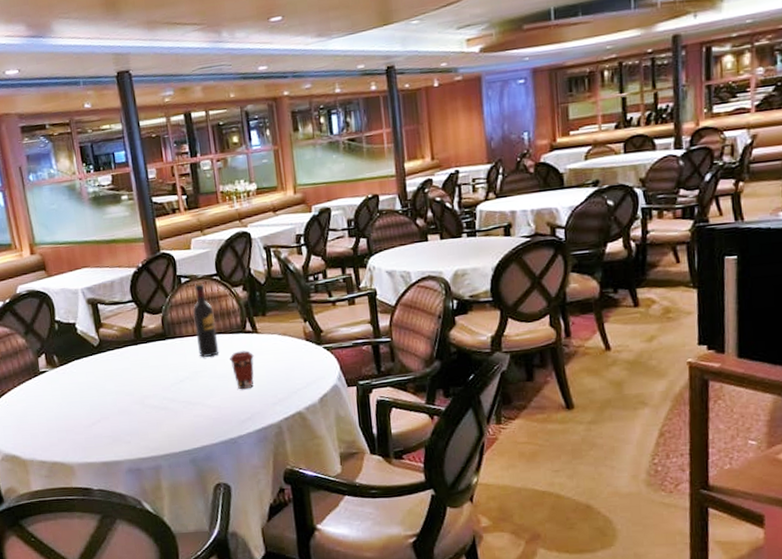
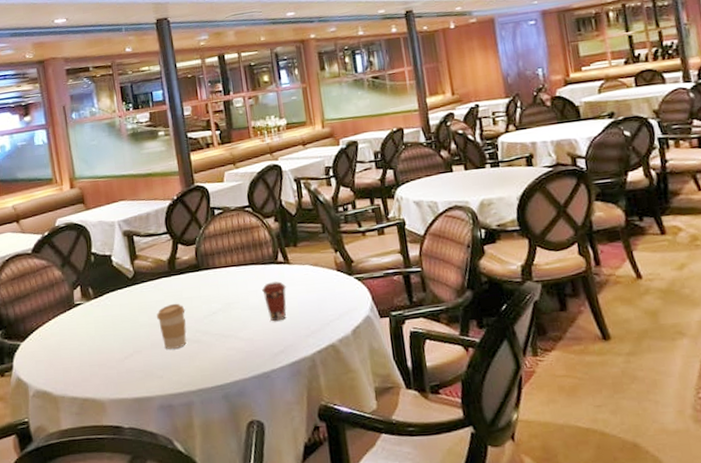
coffee cup: none [123,371,154,416] -> present [157,303,186,349]
wine bottle: present [193,283,219,358] -> none [226,214,252,289]

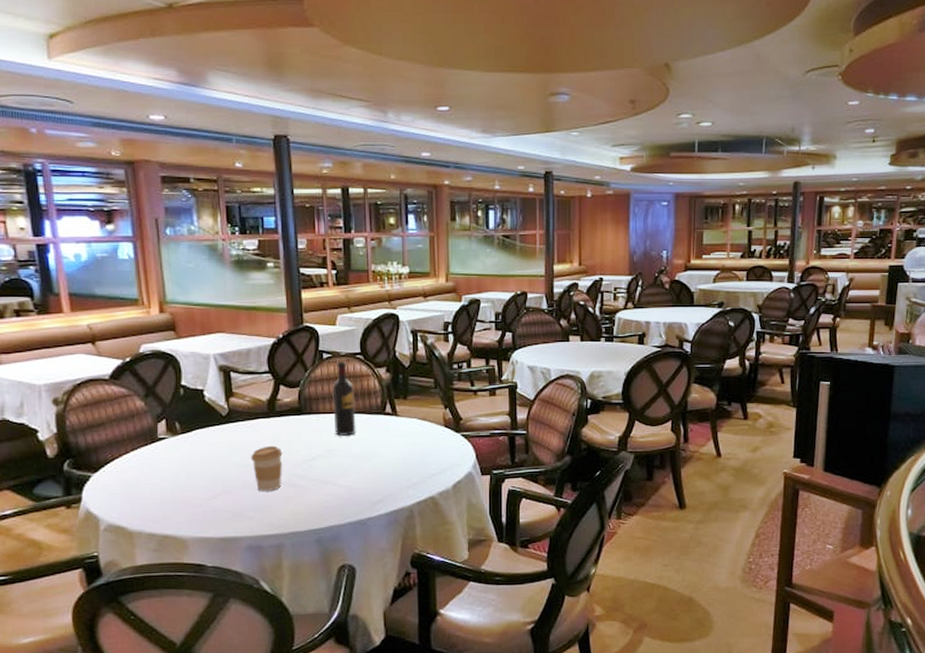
wine bottle: none [226,214,252,289] -> present [332,360,356,437]
coffee cup: present [262,281,286,322] -> none [366,432,391,471]

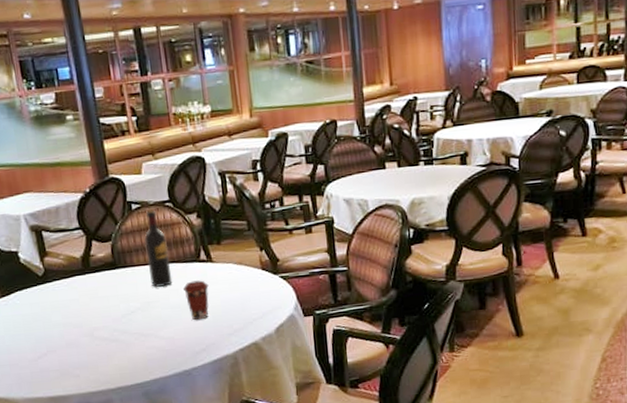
coffee cup: present [251,445,283,491] -> none [71,302,104,349]
coffee cup: none [366,432,391,471] -> present [183,280,209,321]

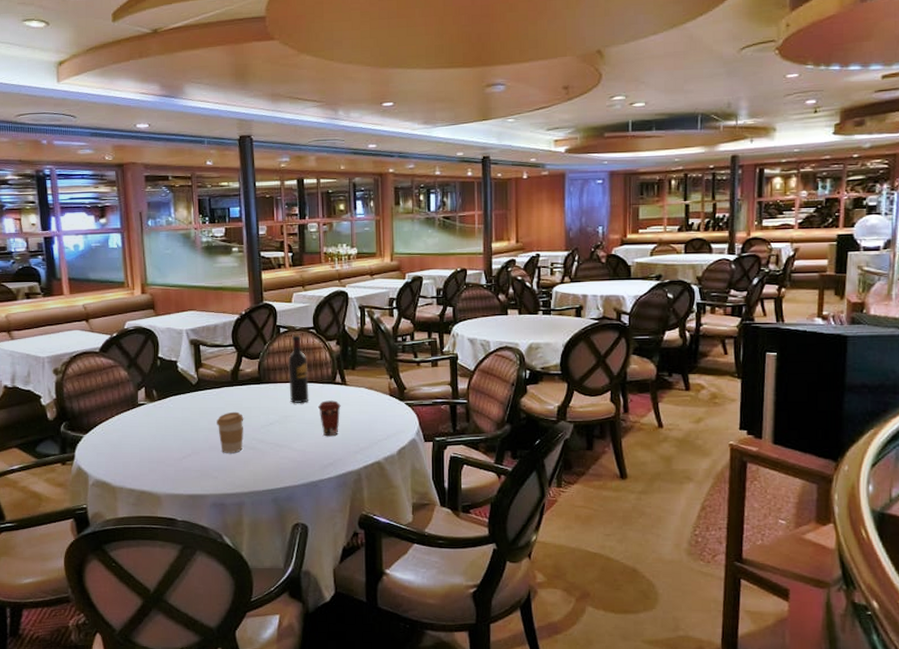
coffee cup: none [71,302,104,349] -> present [217,411,244,453]

